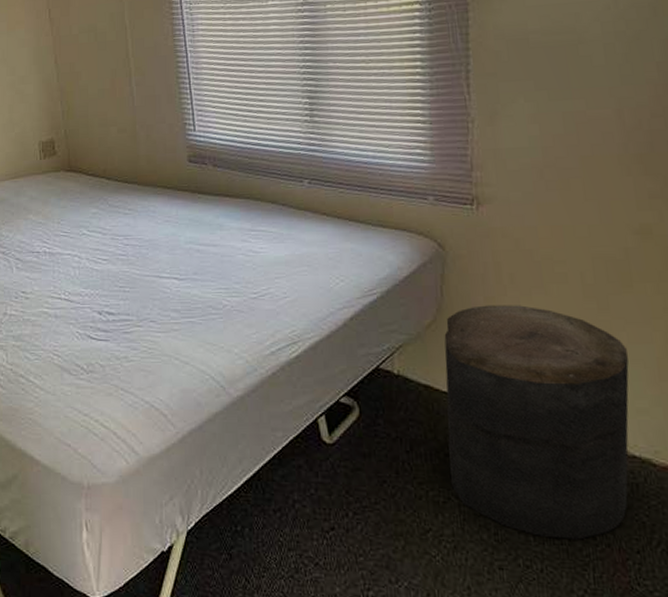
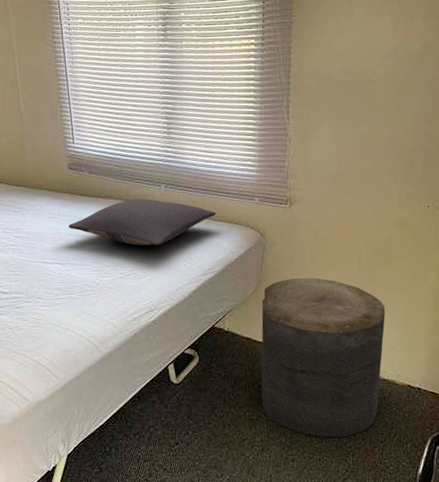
pillow: none [187,197,377,258] -> present [68,198,216,246]

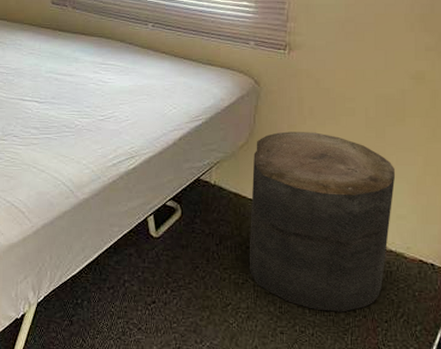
pillow: present [68,198,216,246] -> none [48,36,207,88]

